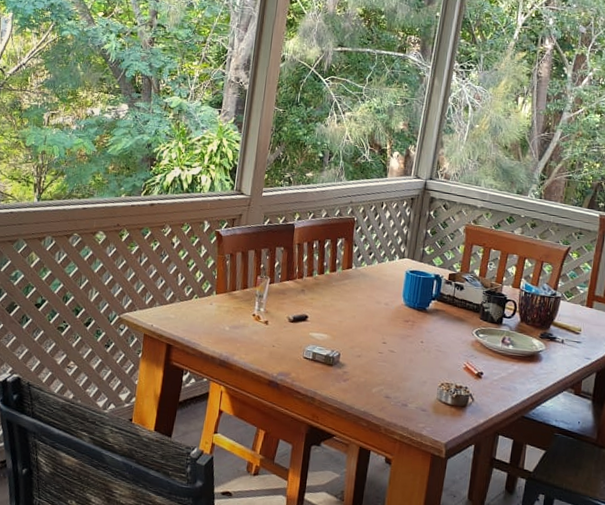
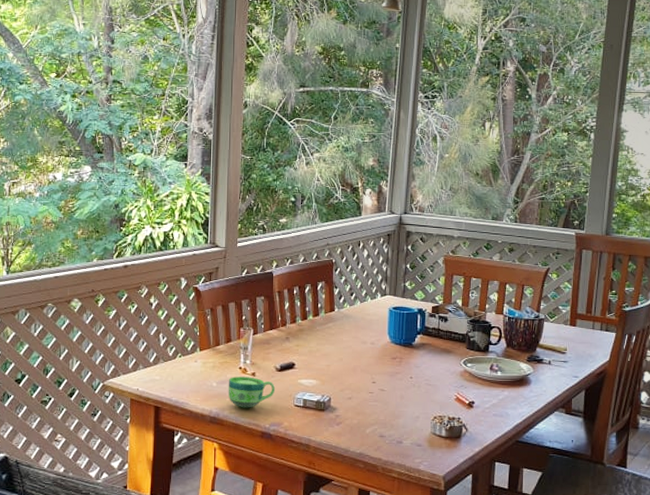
cup: none [239,323,287,356] -> present [228,376,276,408]

